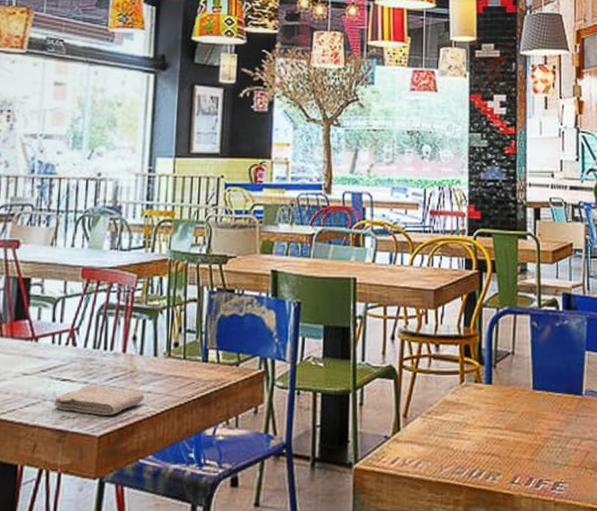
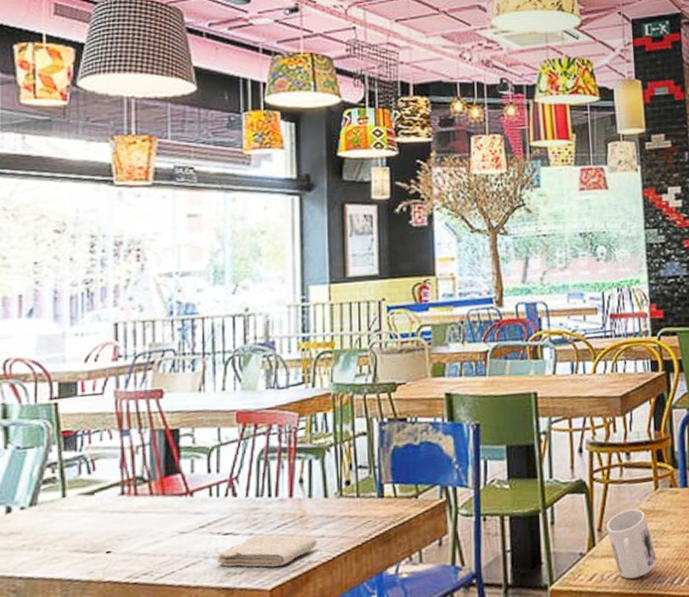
mug: none [411,399,457,467] -> present [606,509,657,579]

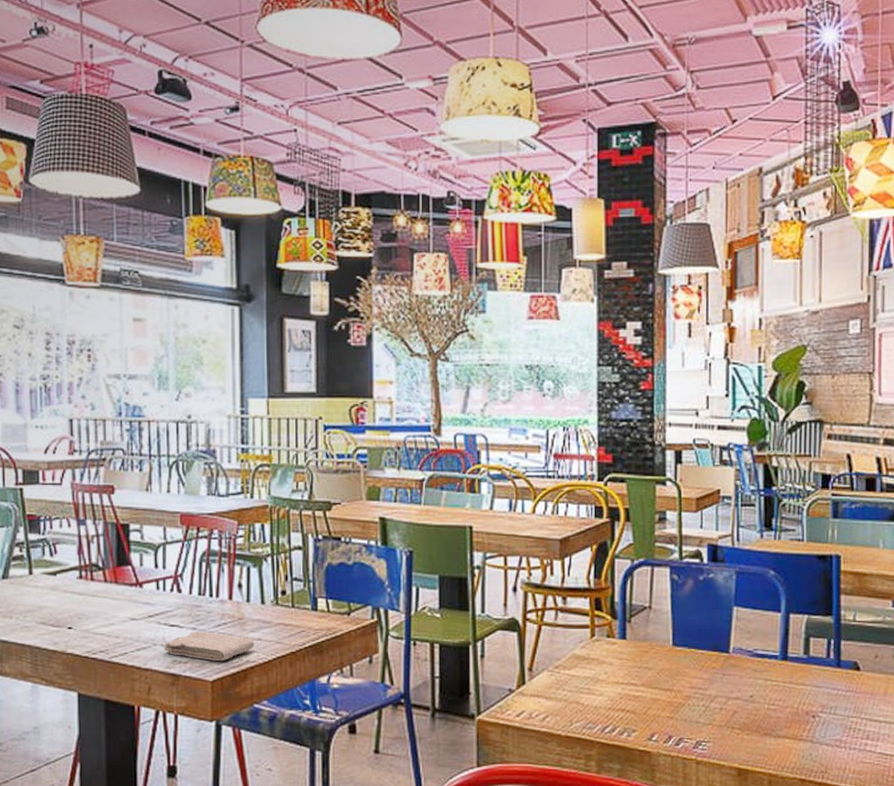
mug: present [606,509,657,579] -> none [537,654,588,721]

